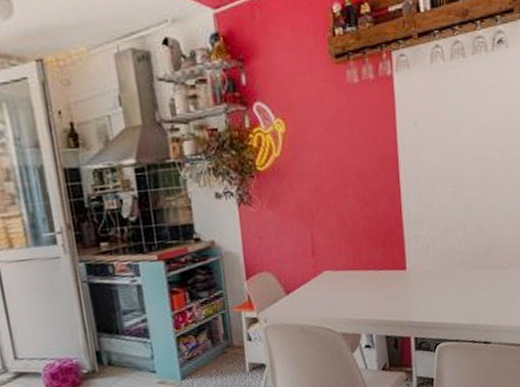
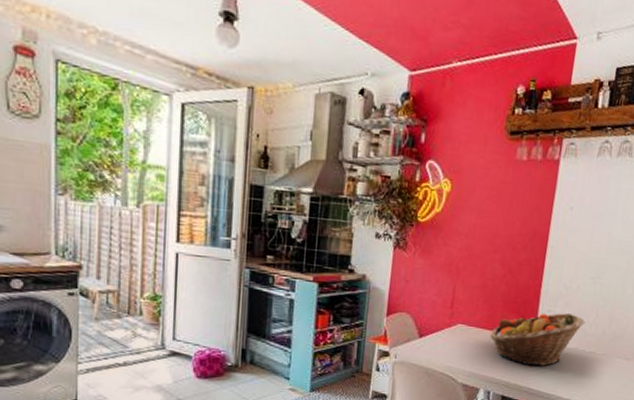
fruit basket: none [360,234,454,299] -> present [490,313,585,366]

